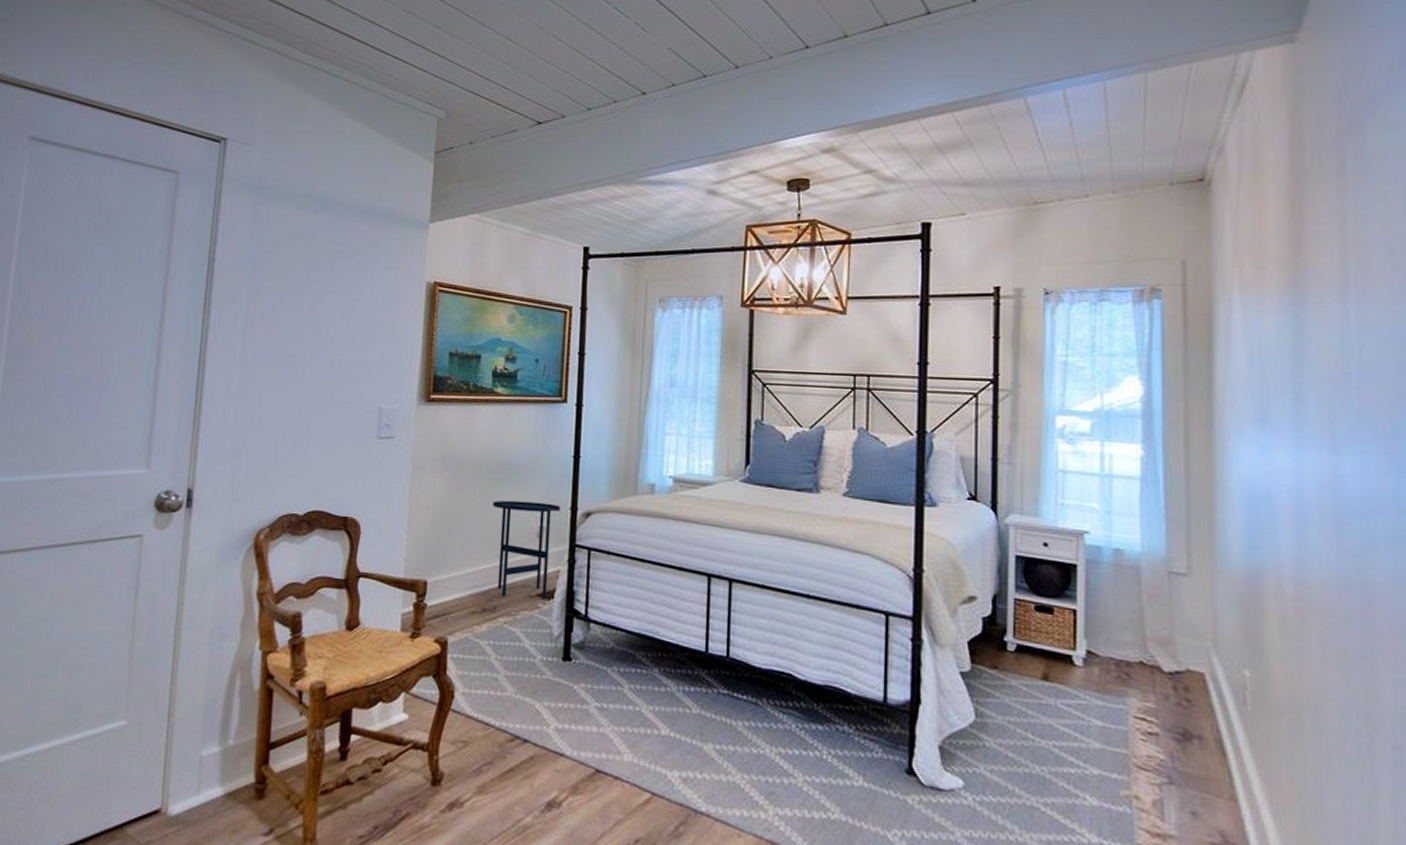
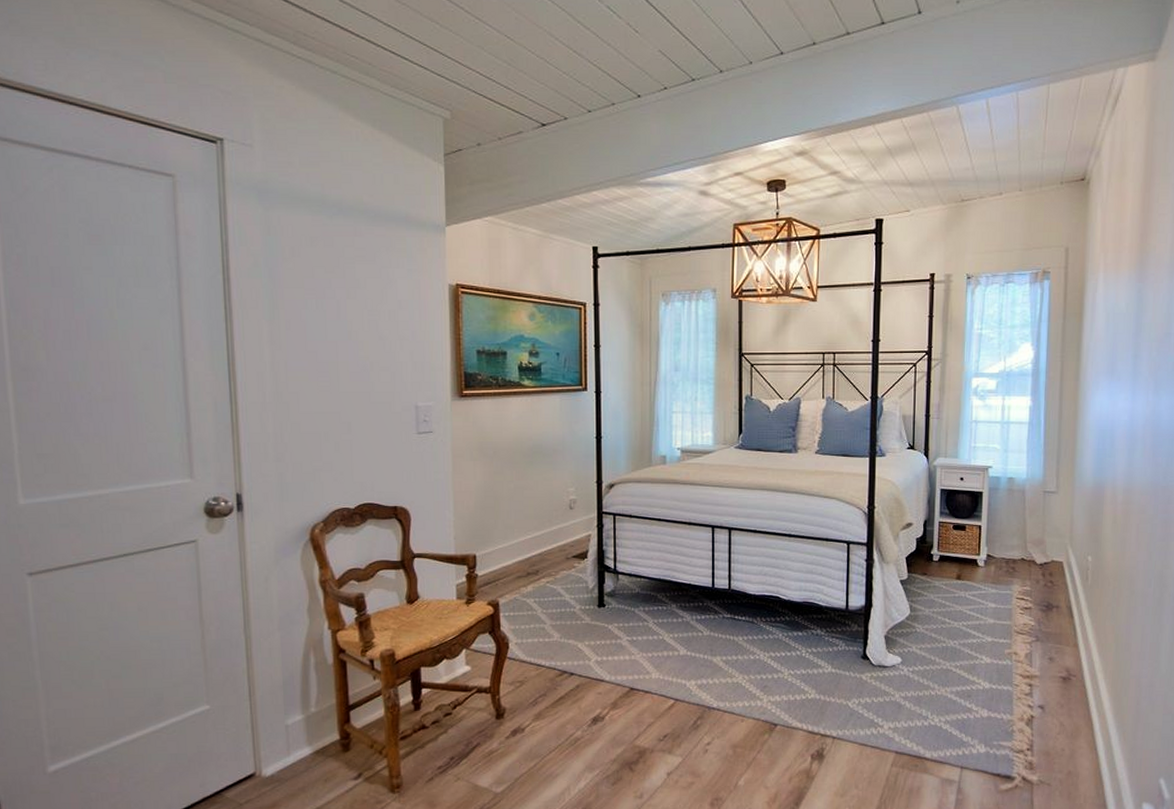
side table: present [492,500,560,598] -> none [528,479,587,562]

